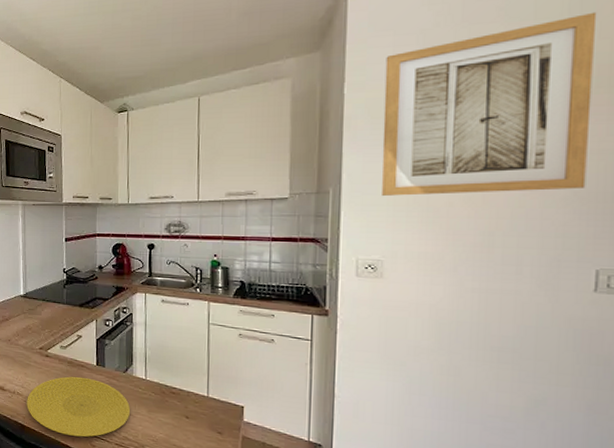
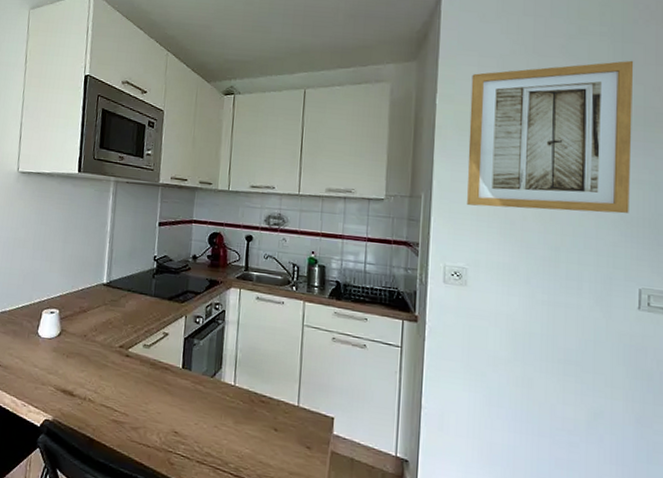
plate: present [27,376,131,437] -> none [98,380,216,453]

